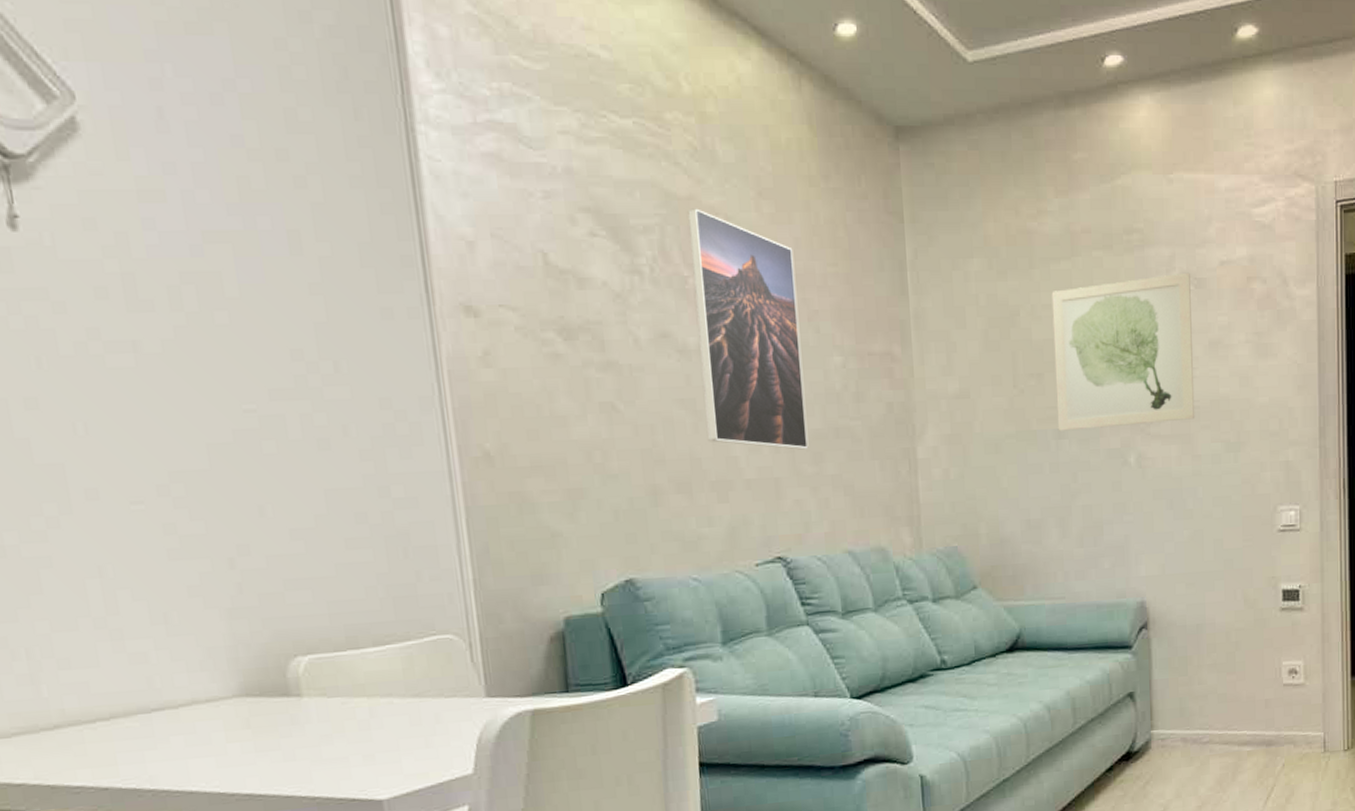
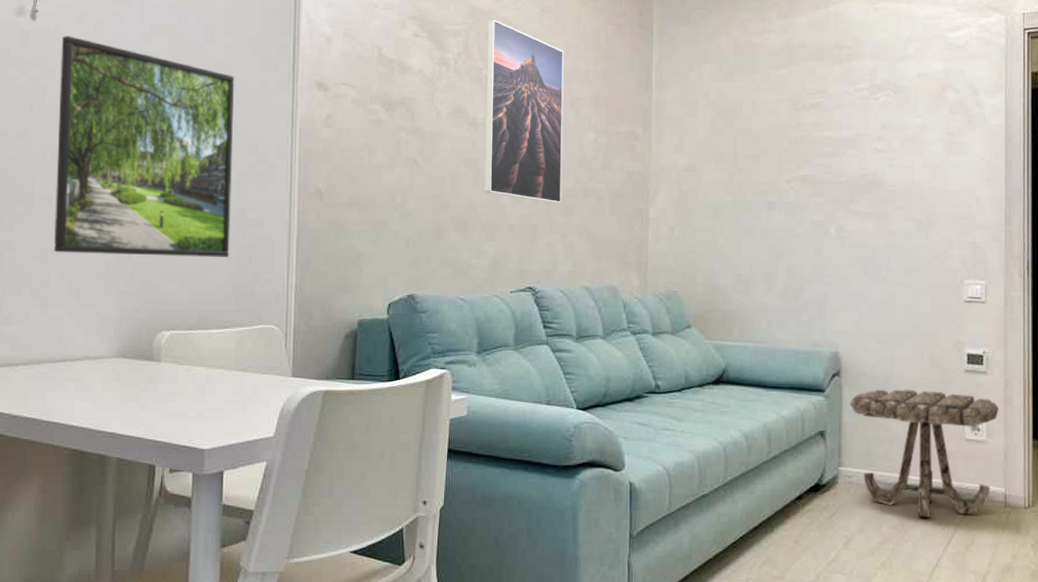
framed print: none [65,252,376,566] -> present [53,36,235,258]
wall art: present [1051,272,1195,431] -> none [769,81,891,204]
side table: none [1159,635,1316,774] -> present [850,389,999,517]

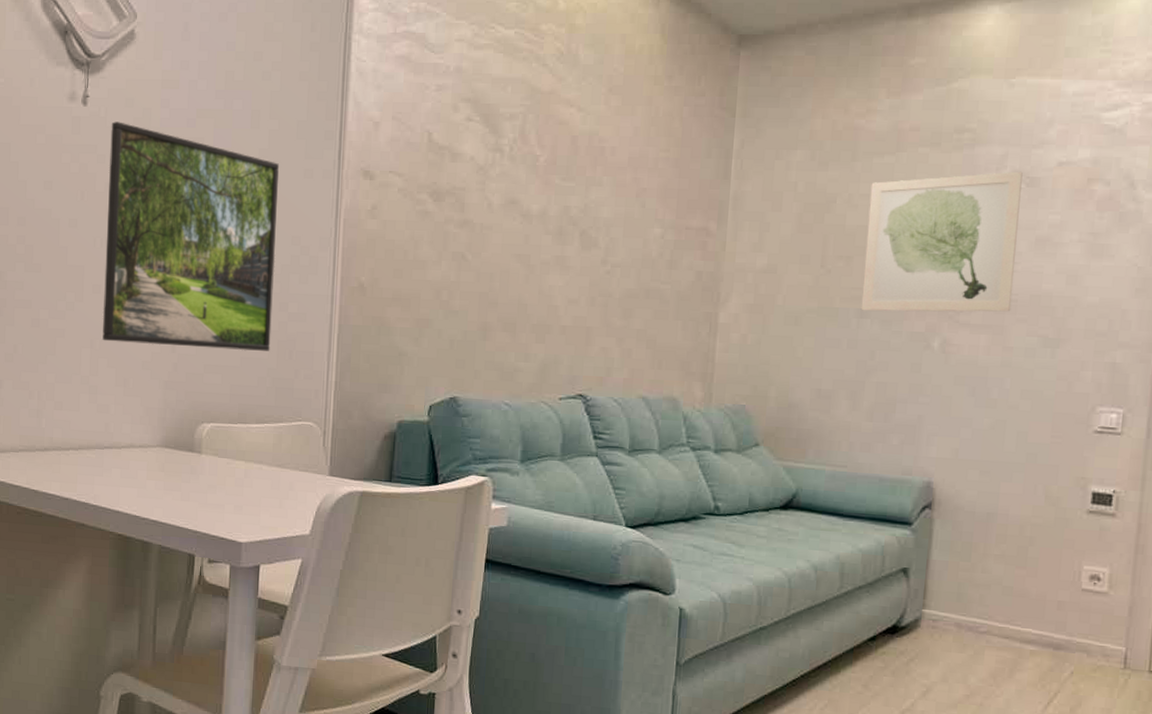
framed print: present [483,19,564,204] -> none [535,101,632,305]
wall art: none [769,81,891,204] -> present [860,171,1023,312]
side table: present [850,389,999,517] -> none [941,526,1127,674]

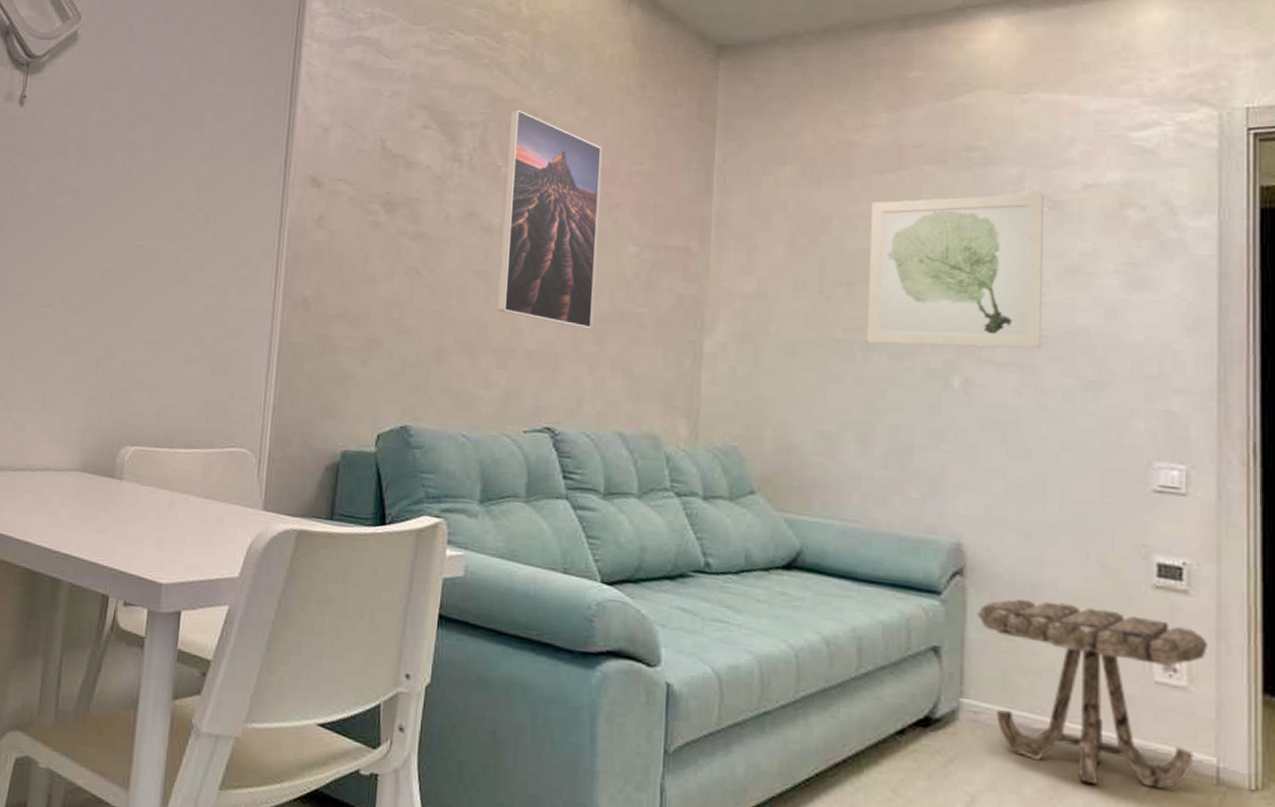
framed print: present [102,121,280,351] -> none [23,123,222,369]
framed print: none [535,101,632,305] -> present [496,109,603,329]
side table: none [941,526,1127,674] -> present [977,598,1207,789]

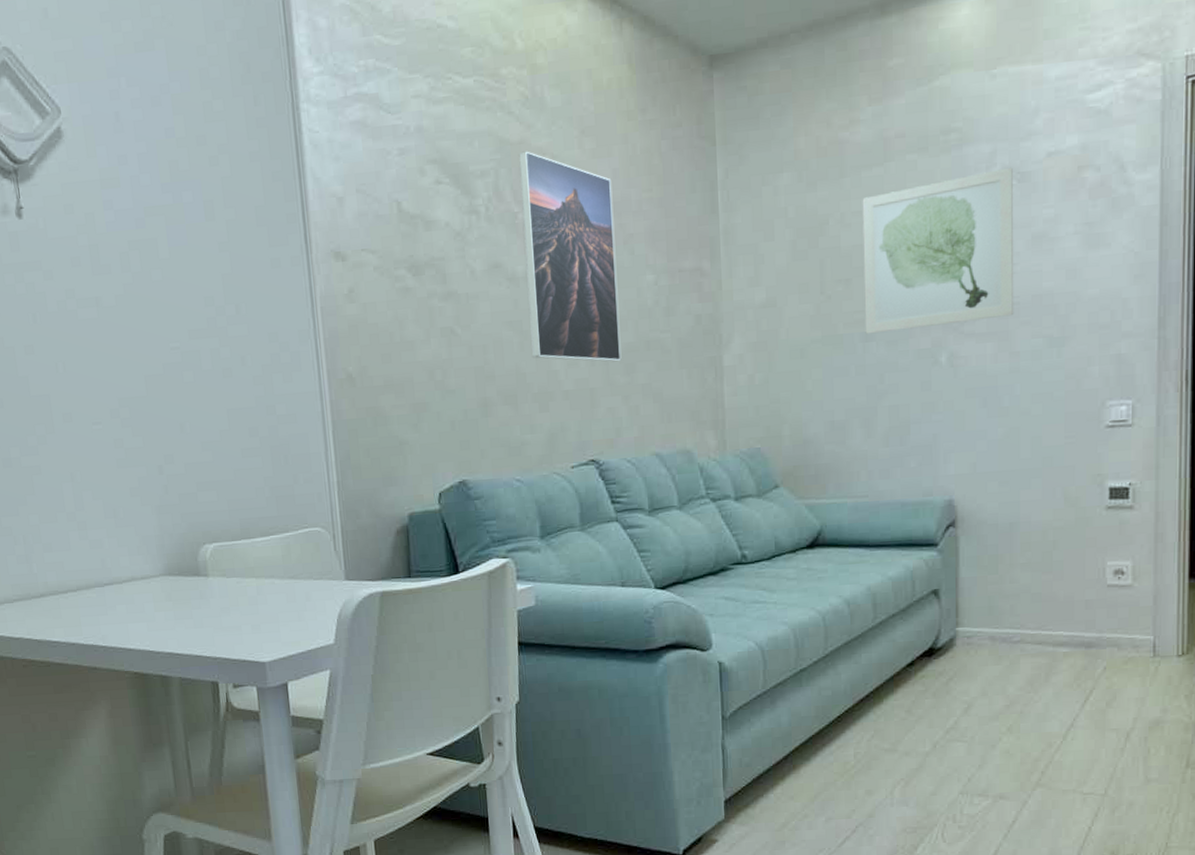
side table: present [977,598,1207,789] -> none [967,533,1148,675]

